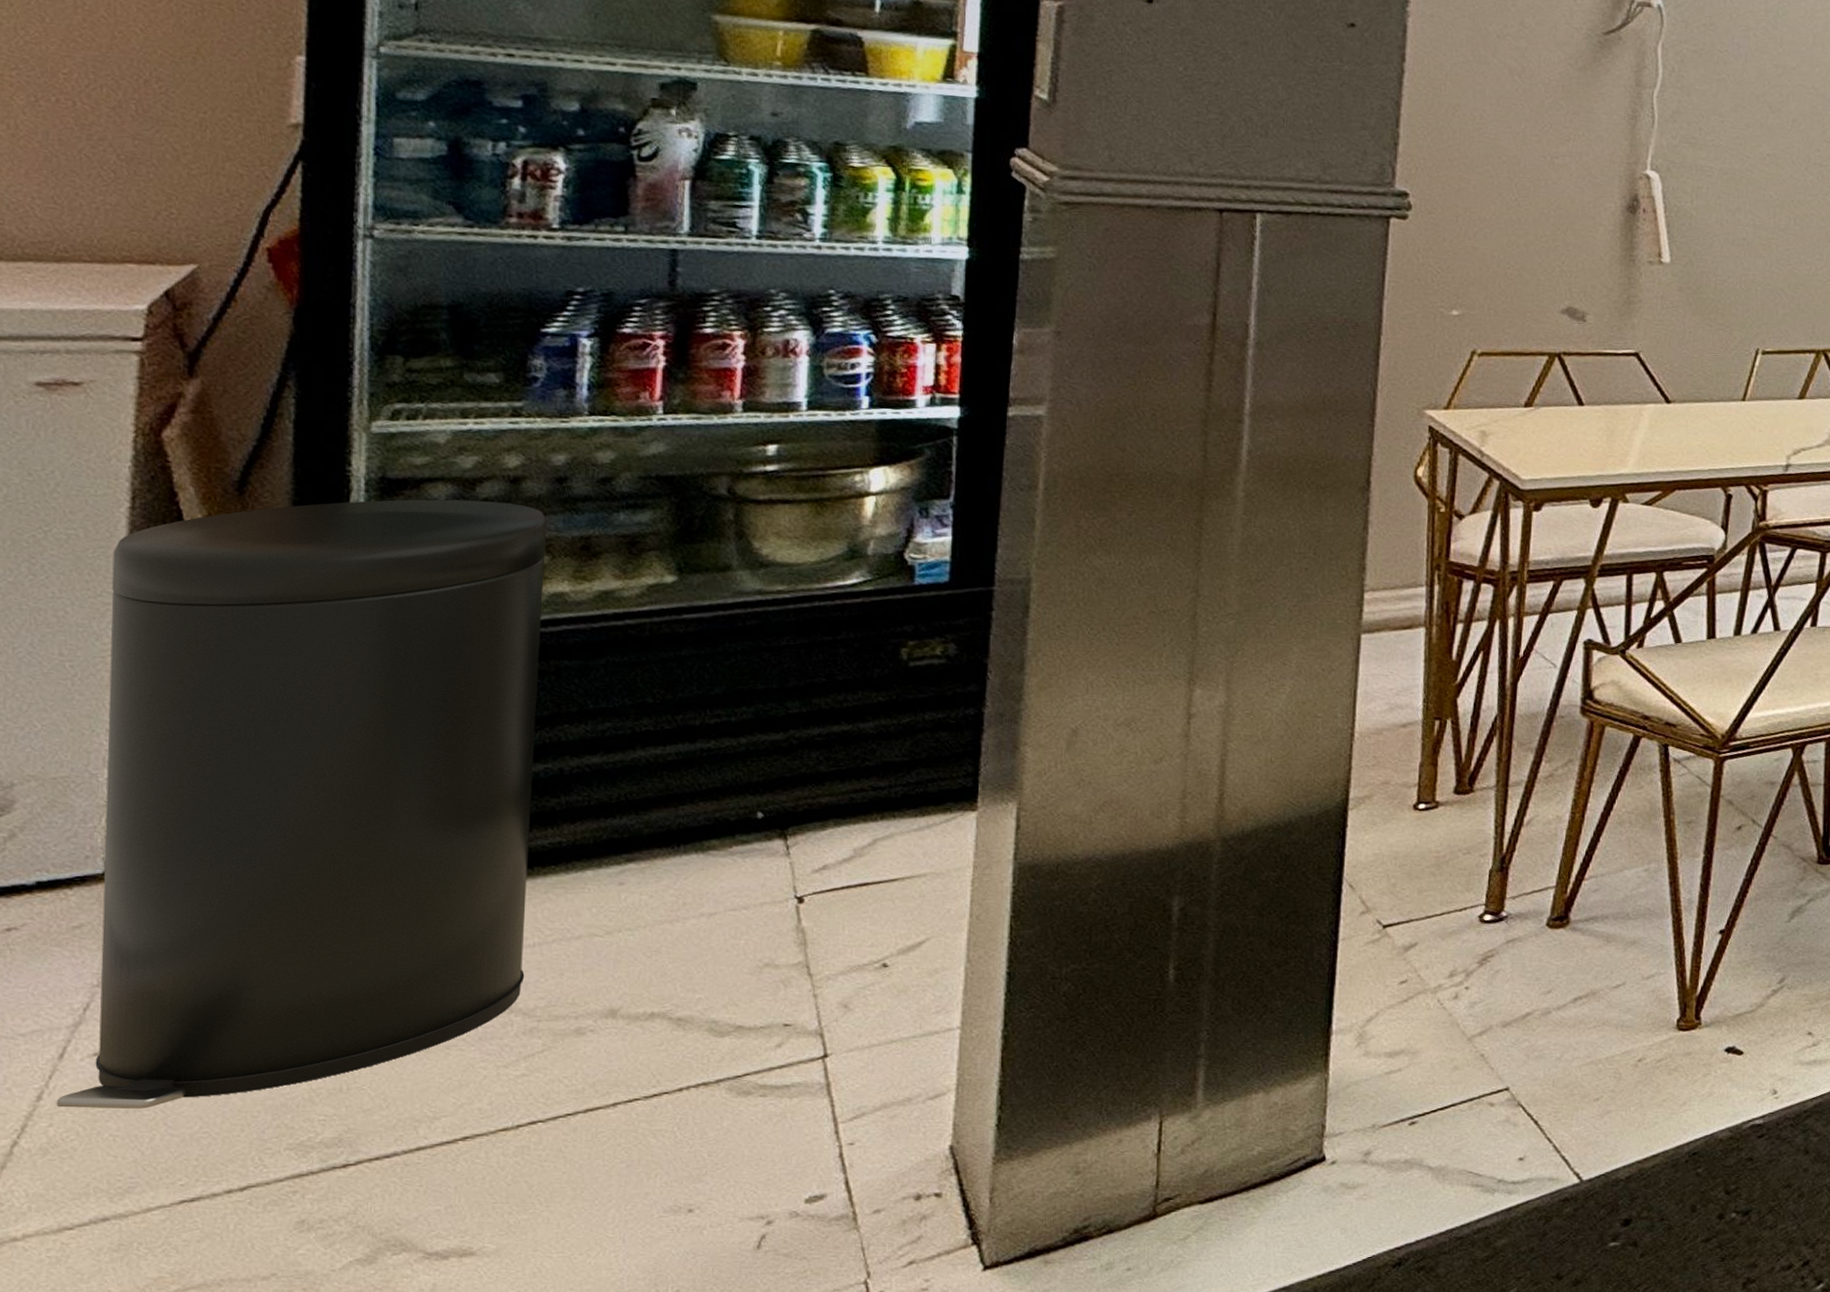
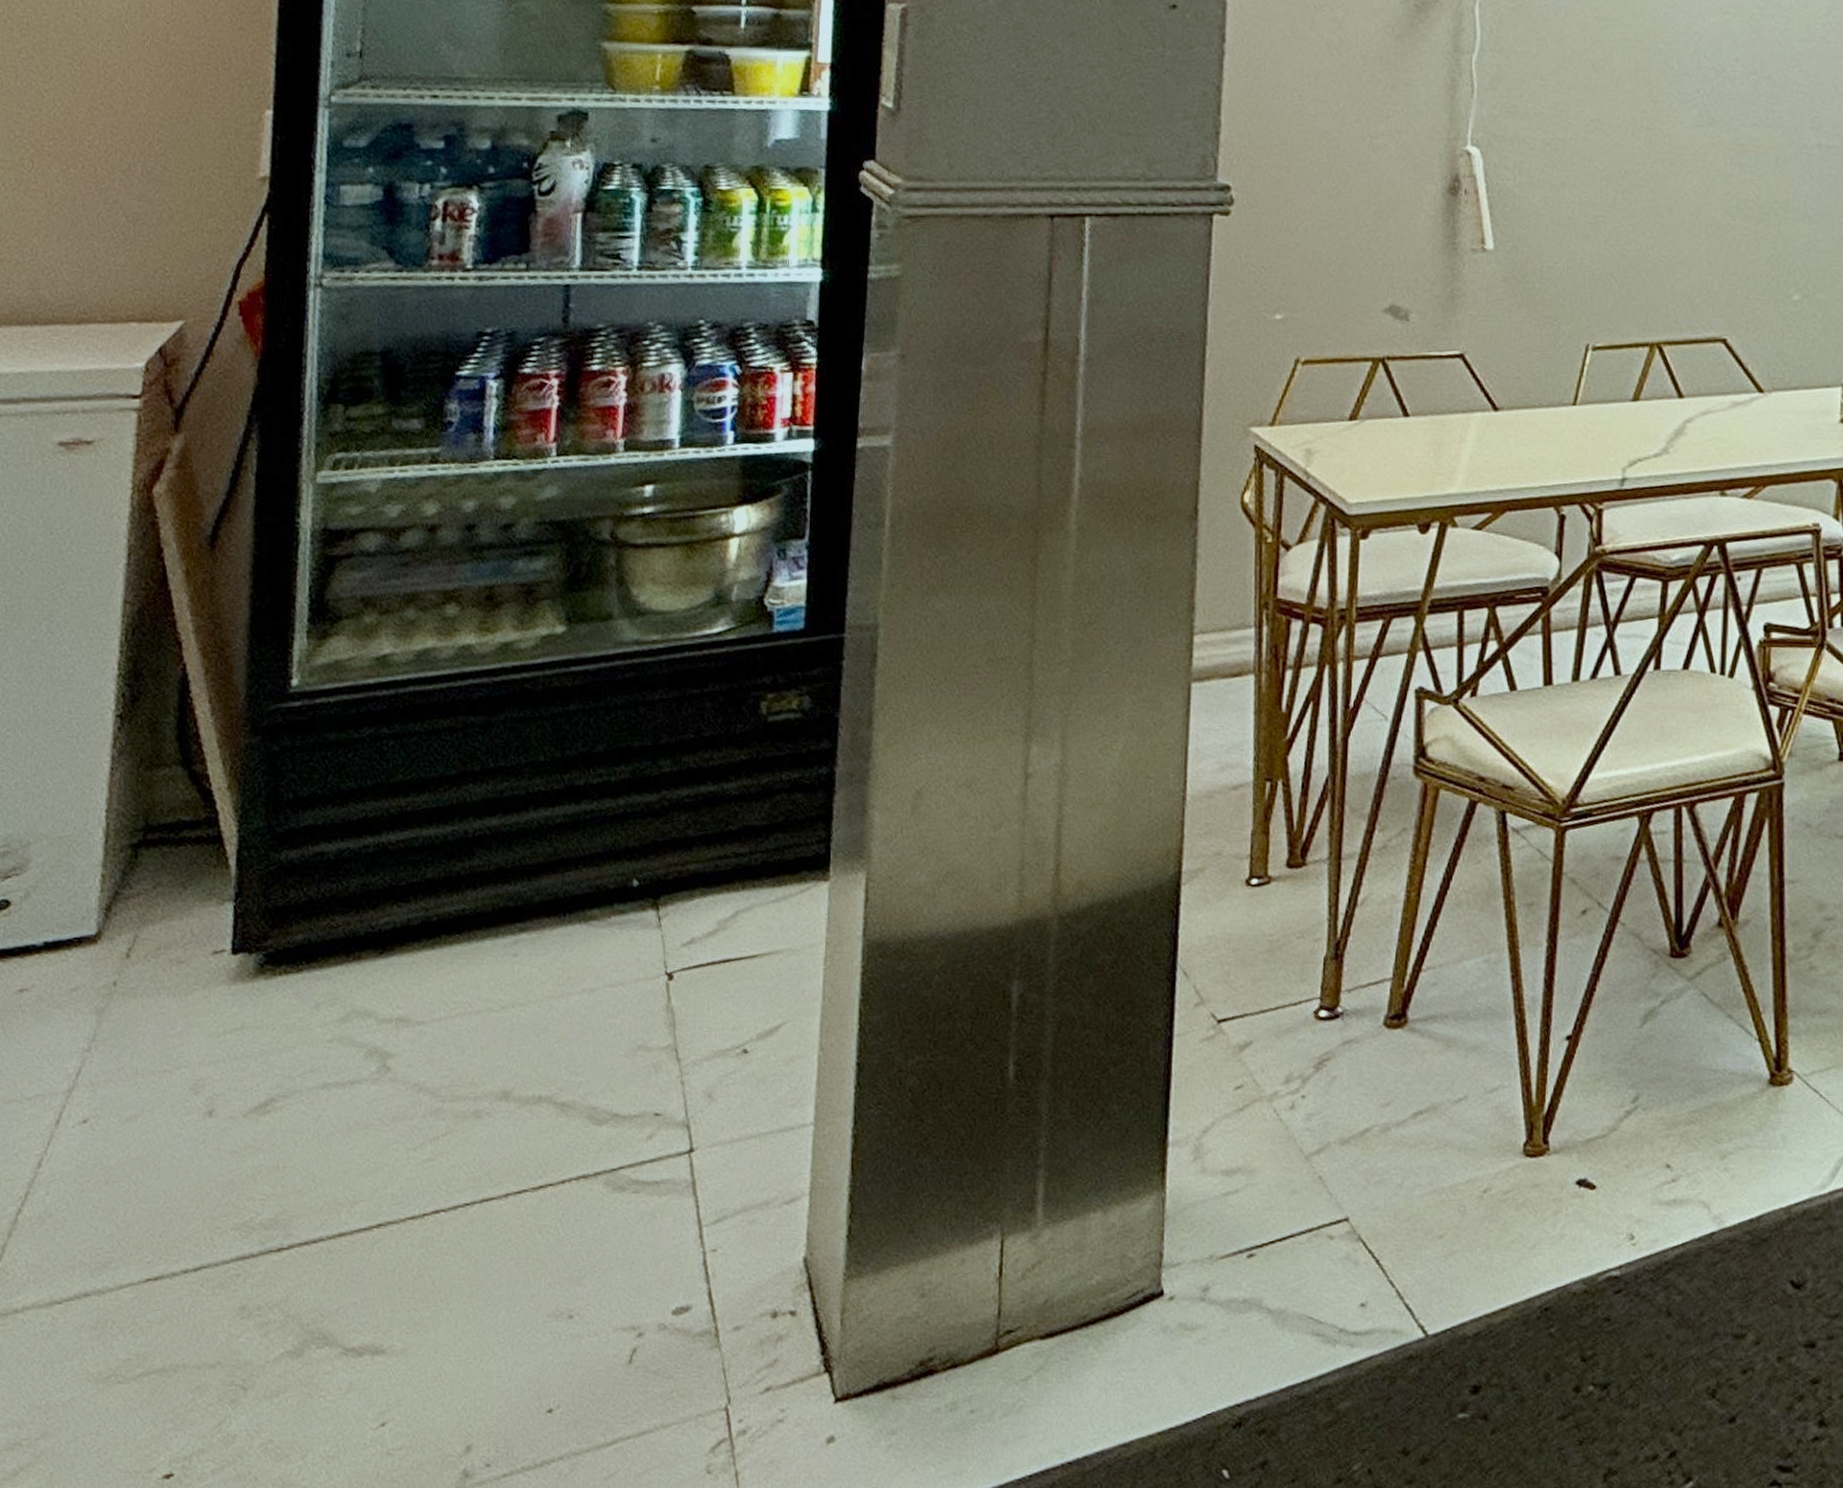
pedal bin: present [56,499,547,1109] -> none [52,549,458,1180]

